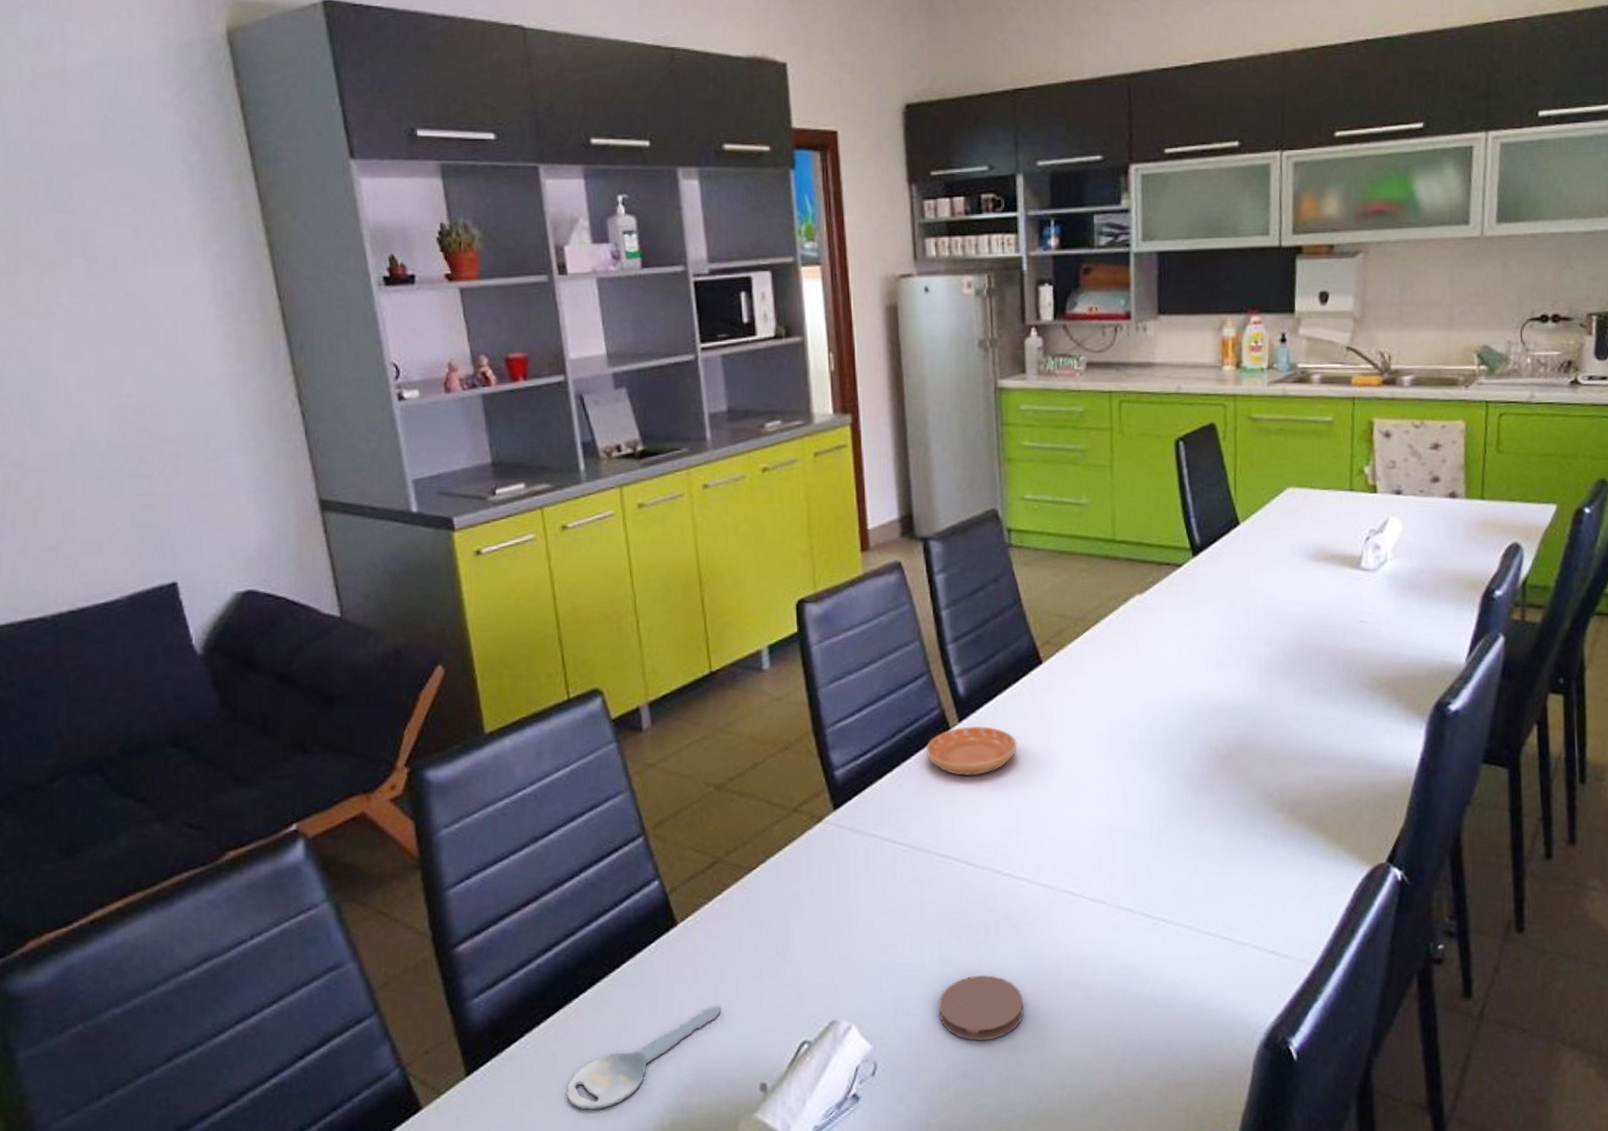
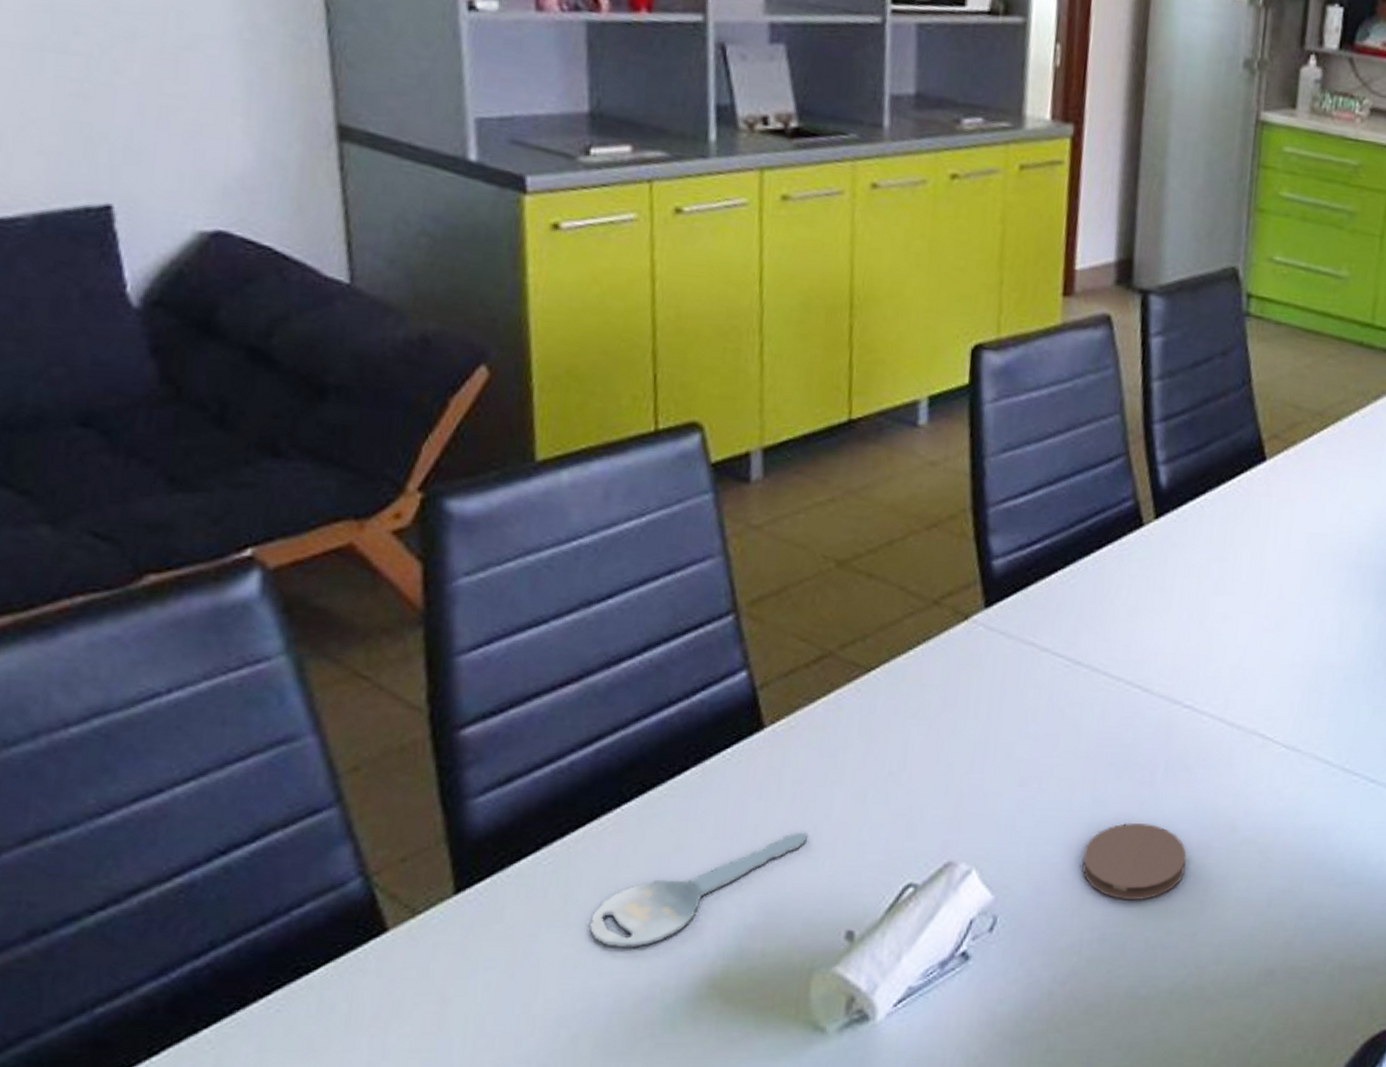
saucer: present [926,726,1017,777] -> none [1110,525,1223,586]

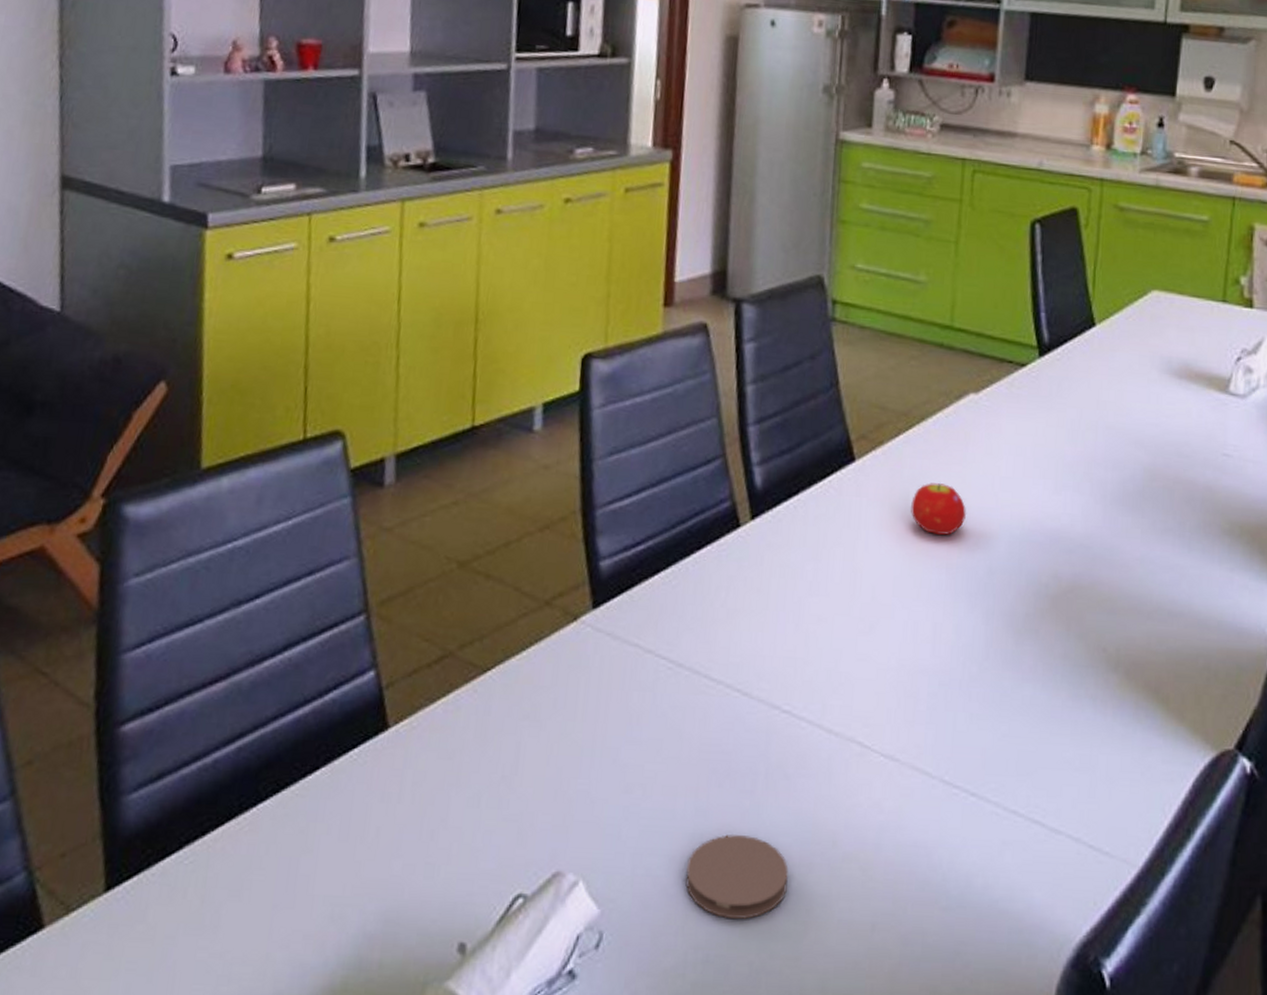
key: present [590,832,809,948] -> none [222,836,426,954]
fruit: none [1322,483,1379,535] -> present [911,483,967,535]

